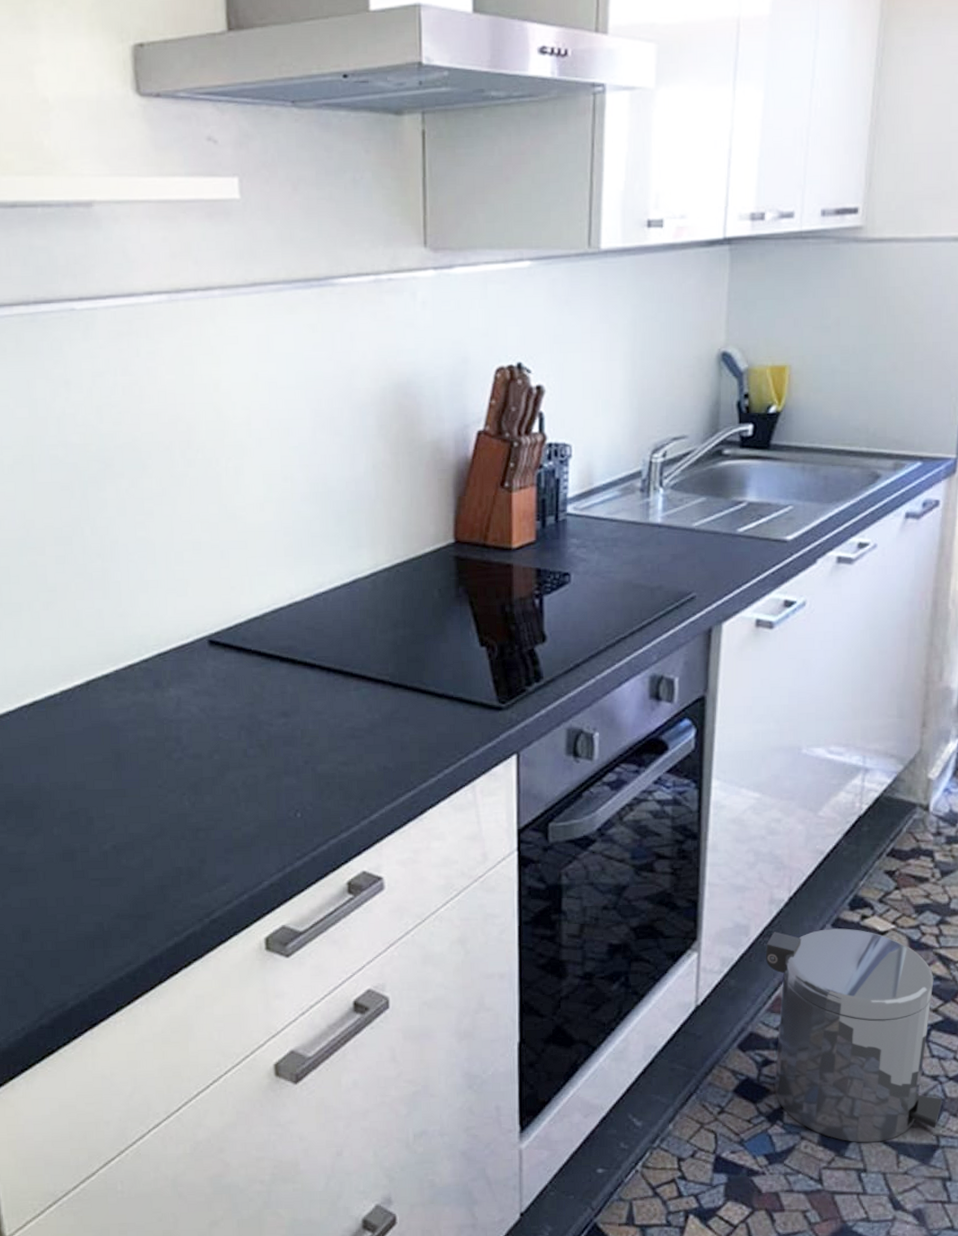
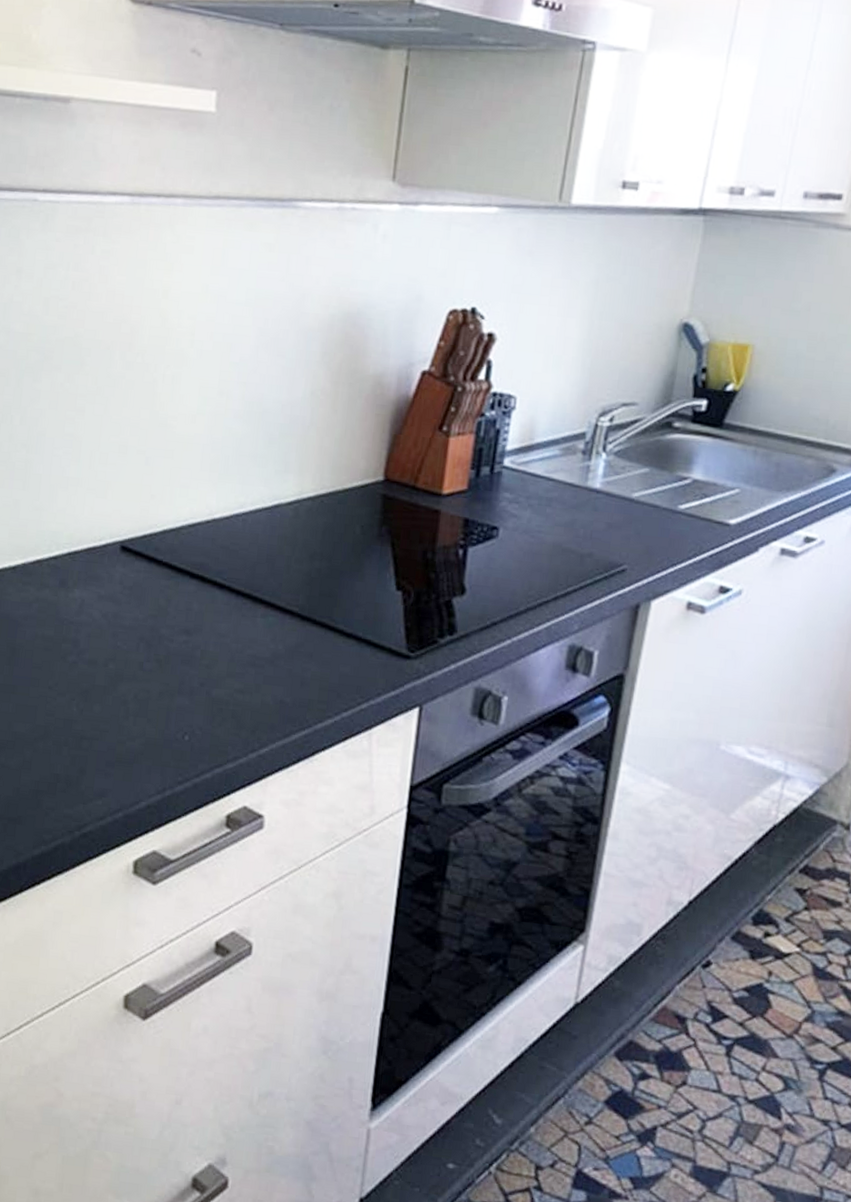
trash can: present [765,928,943,1143] -> none [648,935,836,1184]

